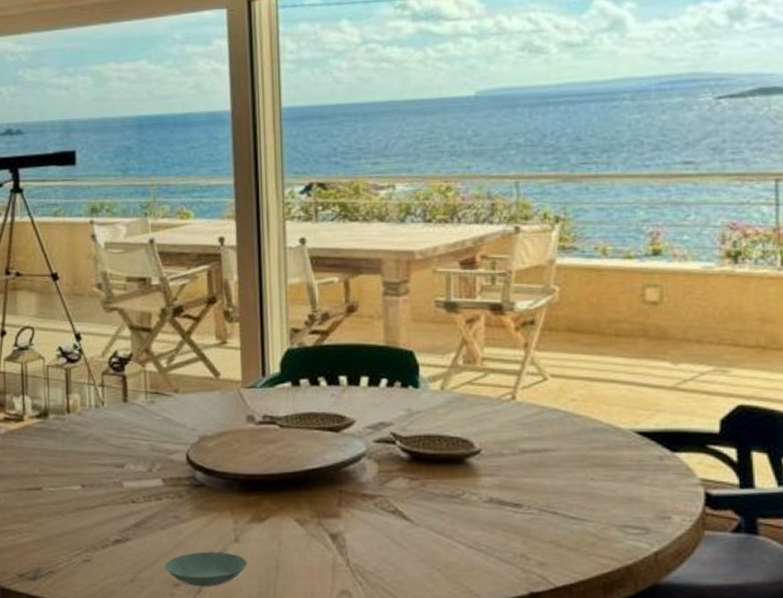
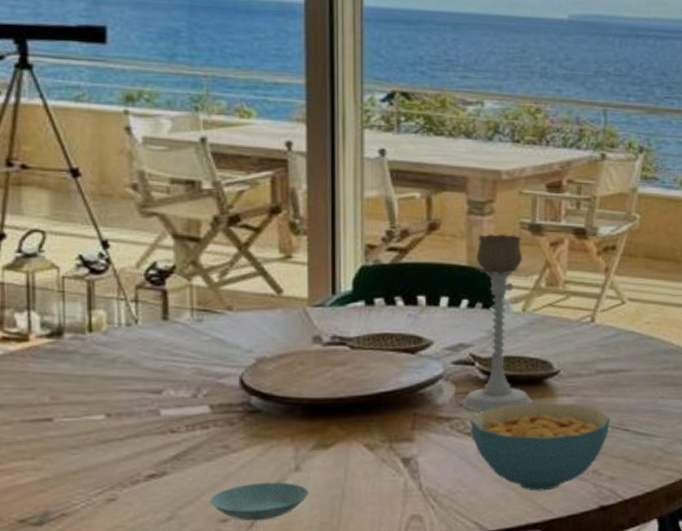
candle holder: none [384,313,455,491] -> present [461,234,533,412]
cereal bowl: none [393,482,537,573] -> present [470,402,610,491]

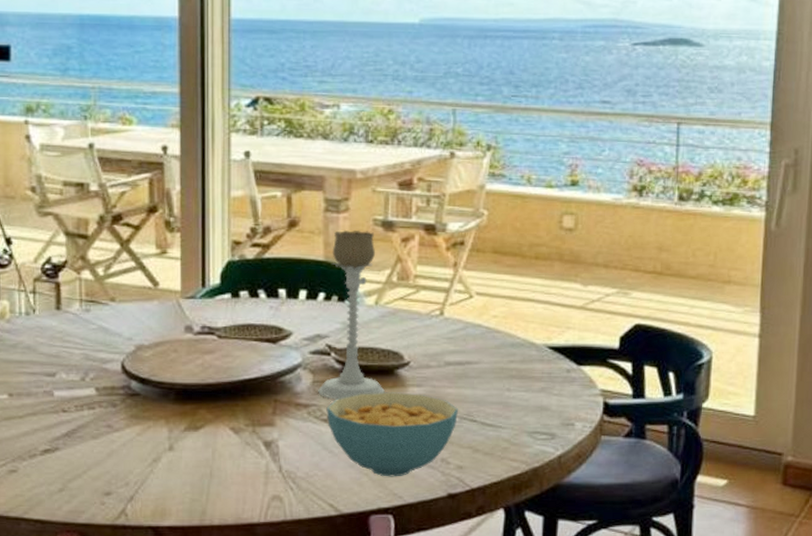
saucer: present [210,482,309,521] -> none [95,460,181,495]

